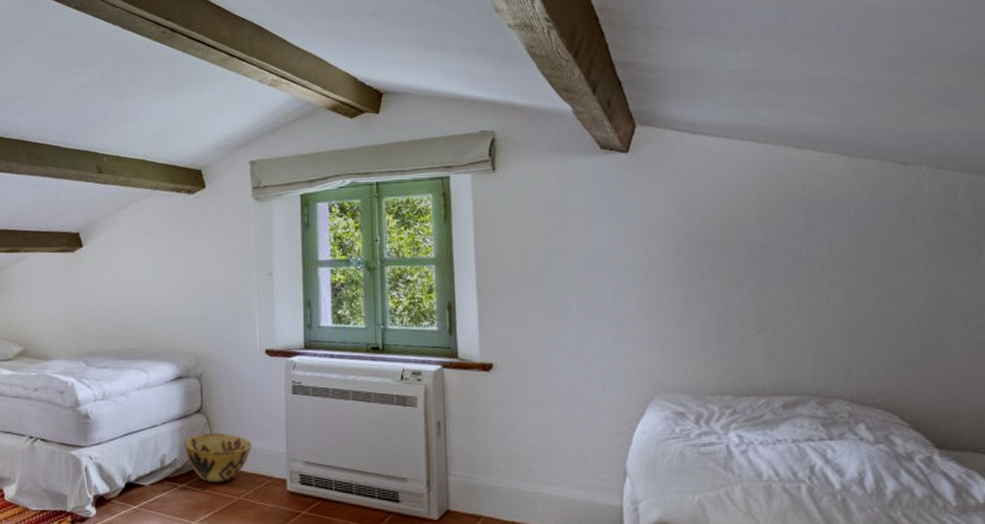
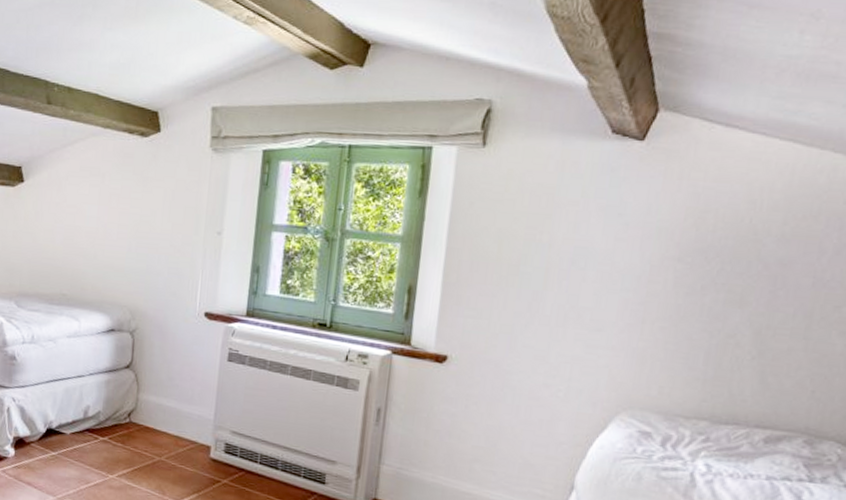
woven basket: present [184,433,252,482] -> none [110,389,180,441]

